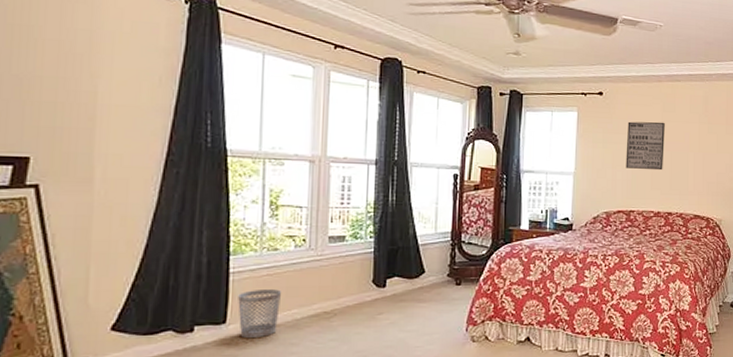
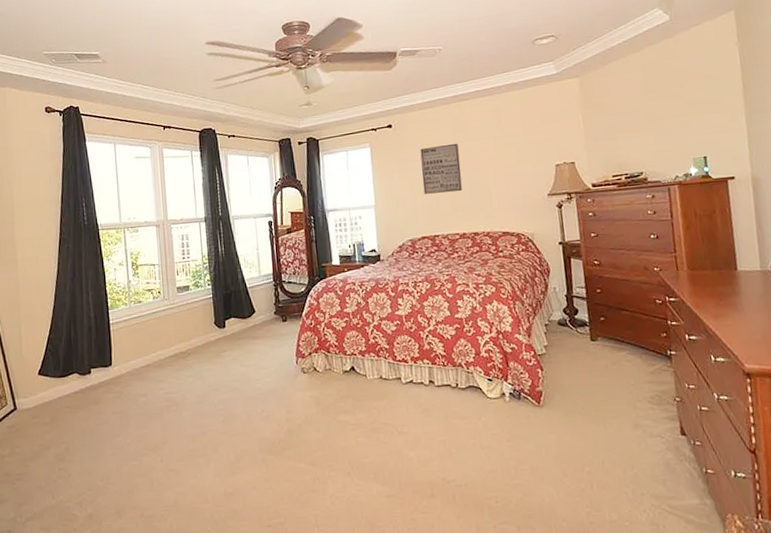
wastebasket: present [238,289,282,339] -> none [118,335,148,378]

